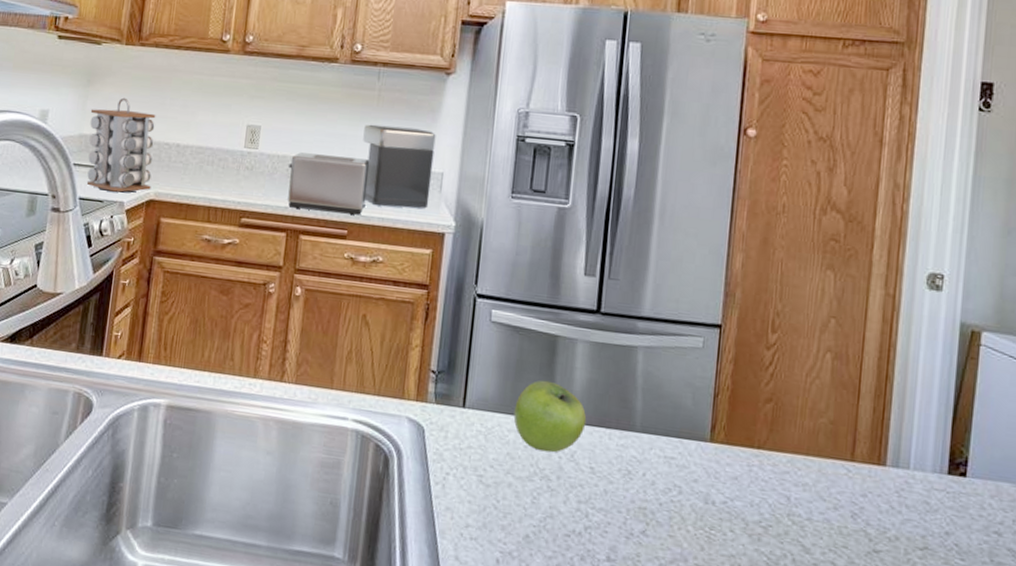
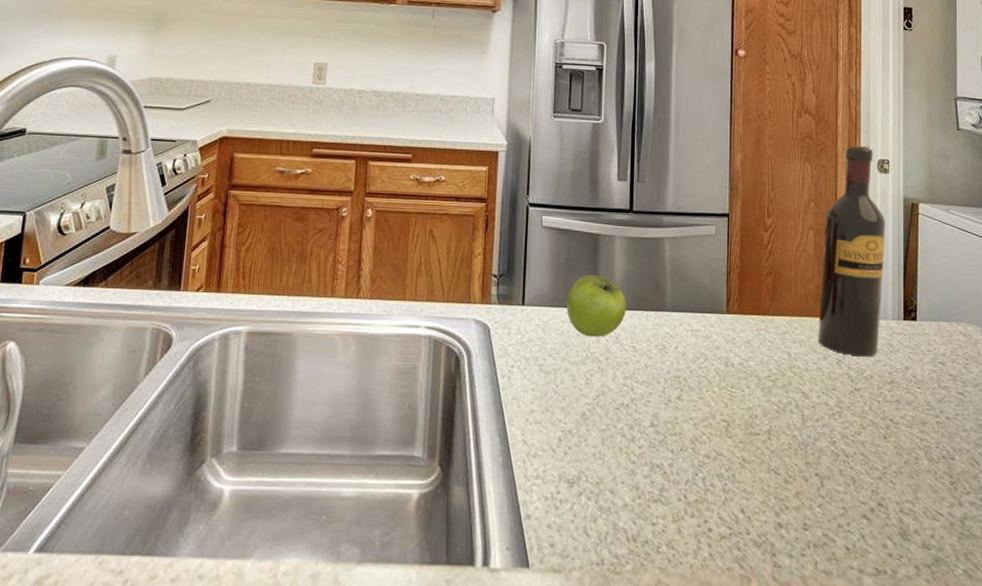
spice rack: present [86,97,156,193] -> none [158,41,226,132]
toaster: present [287,152,370,215] -> none [355,86,429,140]
coffee maker: present [363,124,436,209] -> none [422,58,486,132]
wine bottle: none [827,252,933,514] -> present [818,145,886,357]

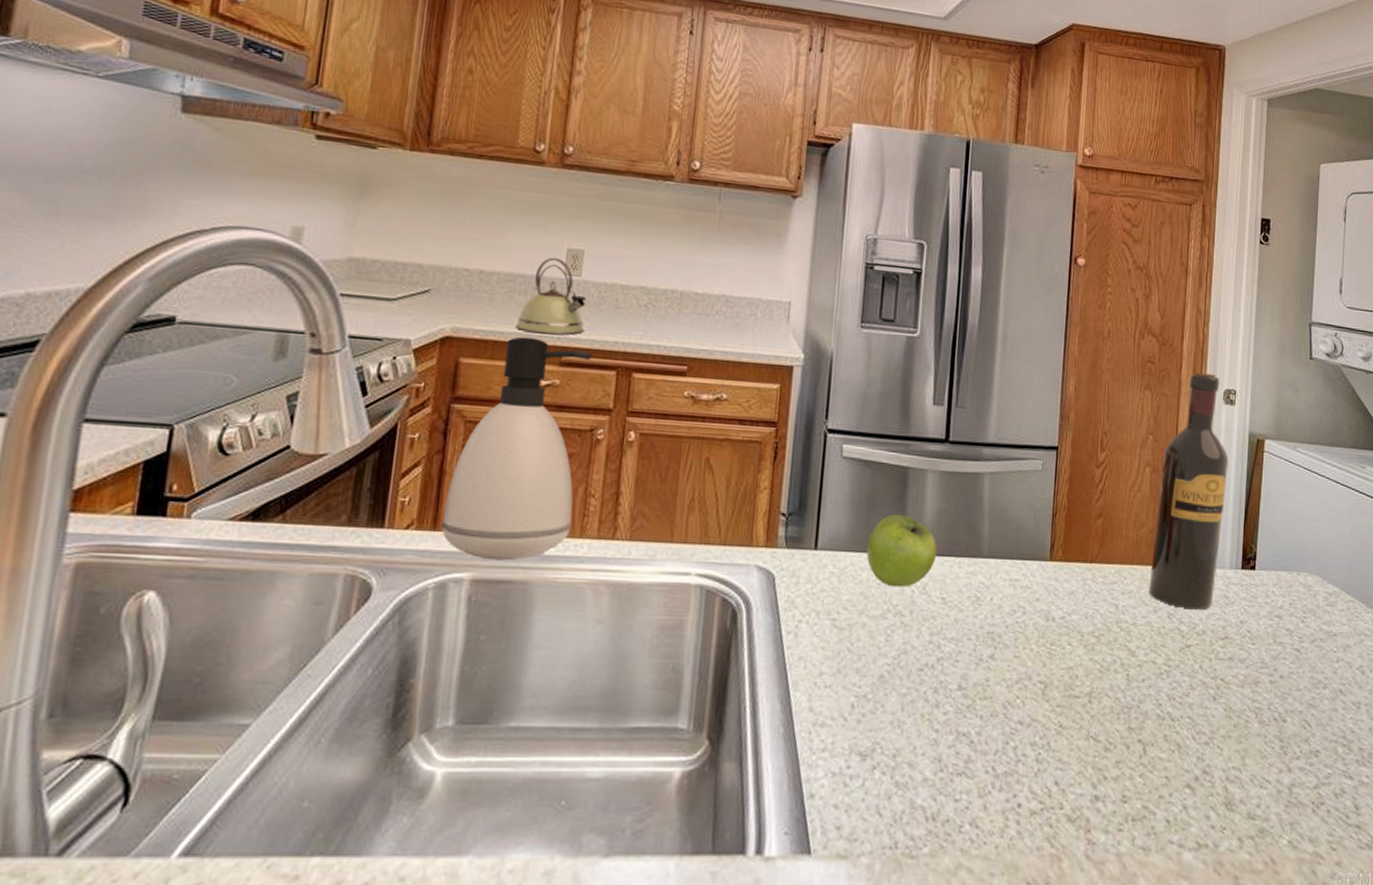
soap dispenser: none [223,135,336,317] -> present [441,336,592,561]
kettle: none [276,70,330,133] -> present [515,257,586,335]

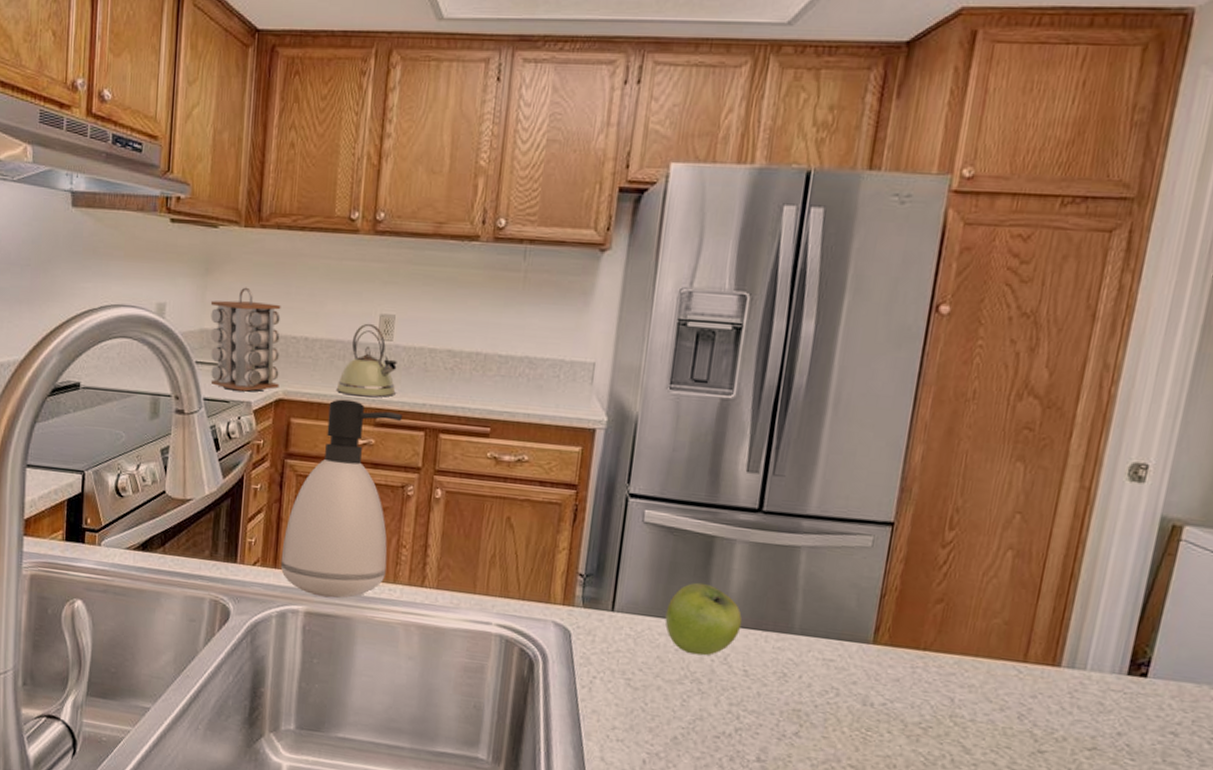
spice rack: none [359,213,452,329] -> present [210,287,281,392]
wine bottle: present [1148,372,1229,610] -> none [995,441,1127,715]

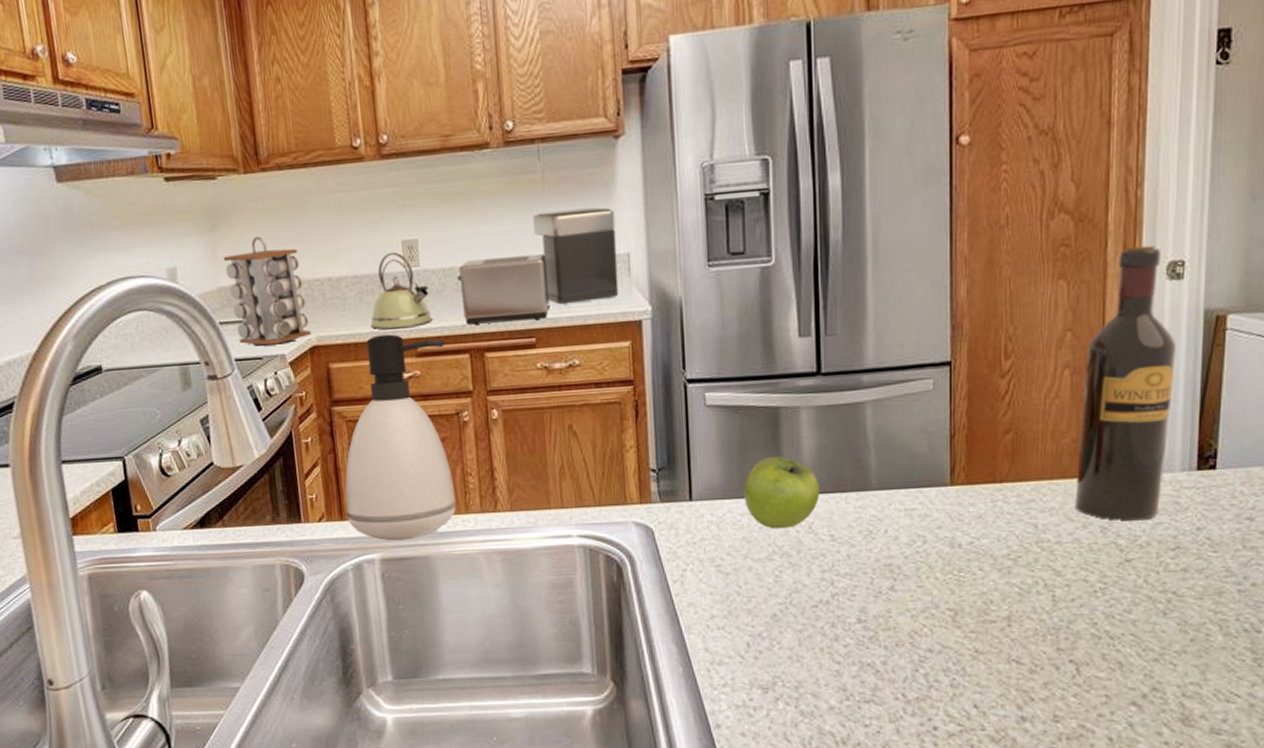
toaster: none [426,344,515,411] -> present [457,254,550,325]
coffee maker: none [507,310,588,404] -> present [533,207,619,305]
wine bottle: none [995,441,1127,715] -> present [1074,245,1176,521]

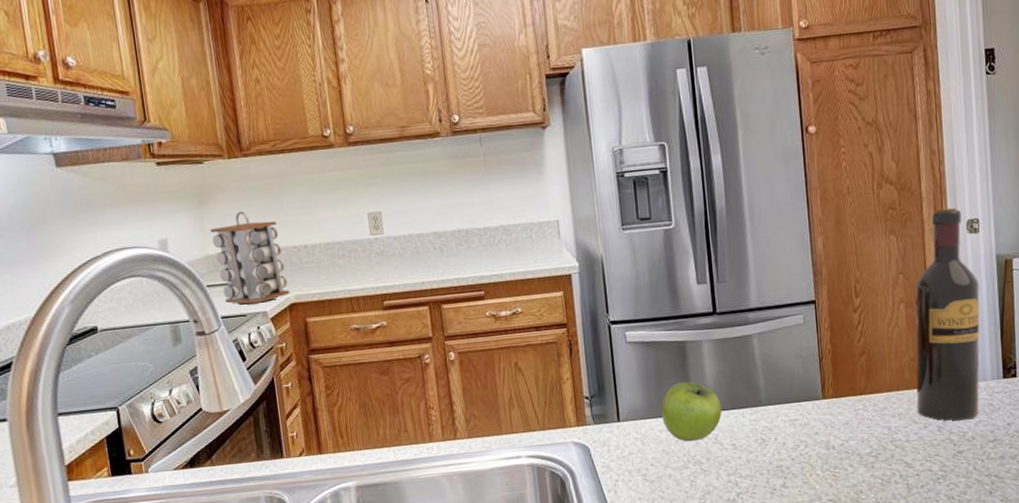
soap dispenser: present [345,334,456,541] -> none [322,291,421,470]
kettle: present [371,252,433,330] -> none [342,222,396,288]
toaster: present [457,254,550,325] -> none [416,222,495,282]
coffee maker: present [533,207,619,305] -> none [478,184,552,263]

